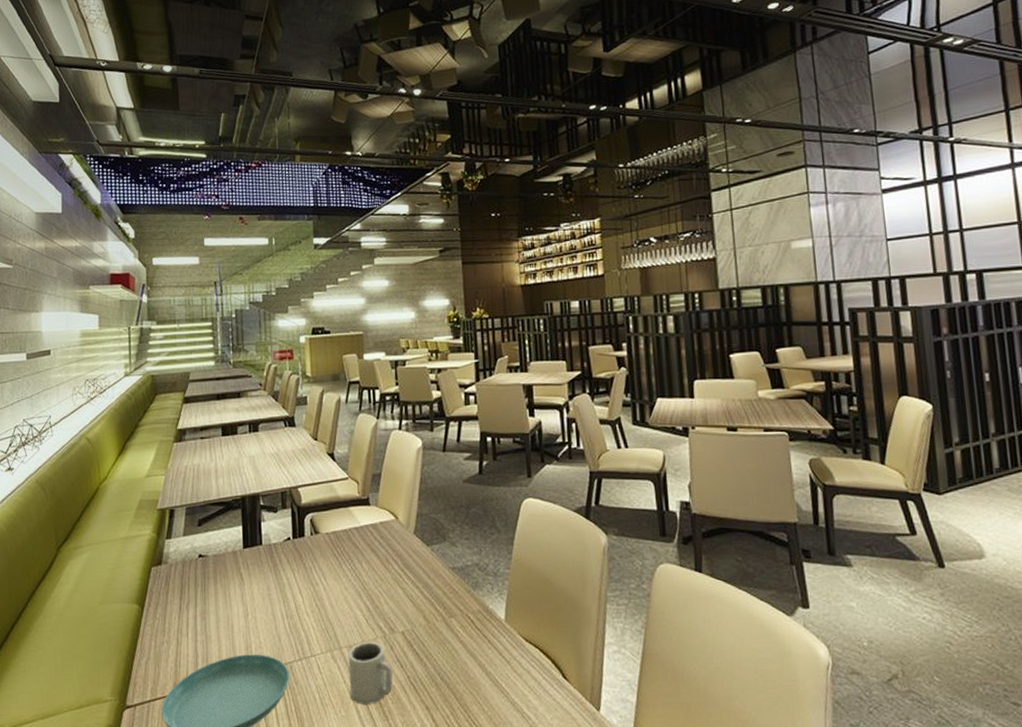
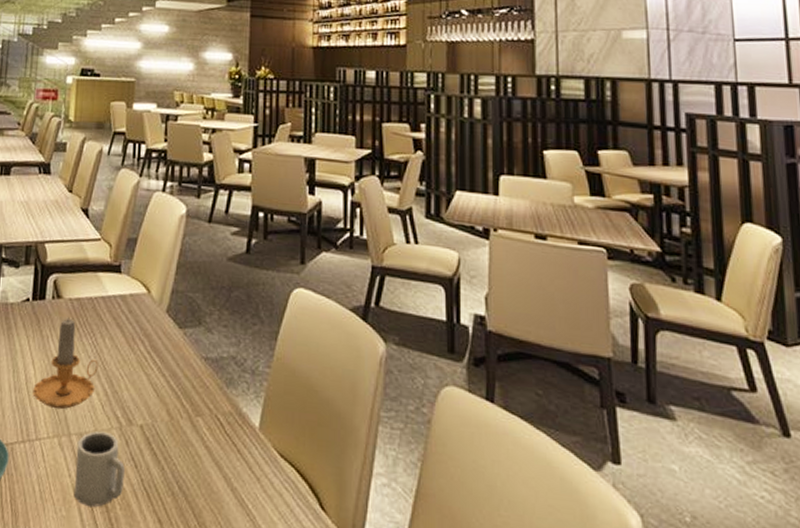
candle: none [303,549,359,628] -> present [33,317,99,410]

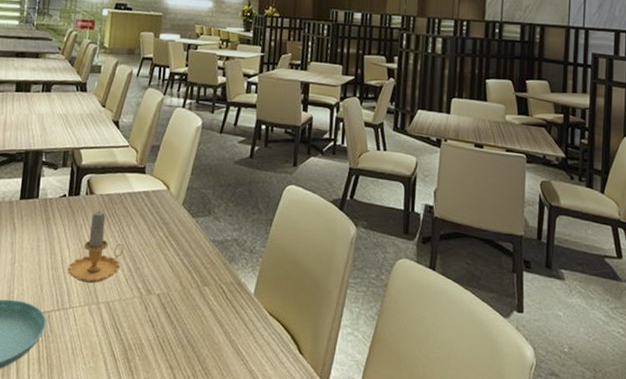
cup: present [73,431,125,507] -> none [100,299,144,359]

